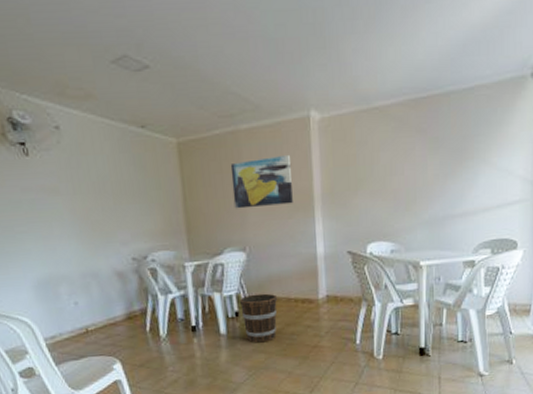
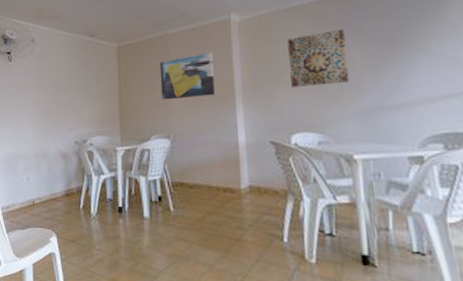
bucket: present [240,293,278,343] -> none [163,180,200,230]
wall art: none [368,136,422,196] -> present [287,29,350,87]

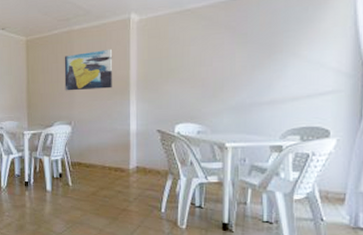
wall art: present [287,29,350,87] -> none [180,32,230,84]

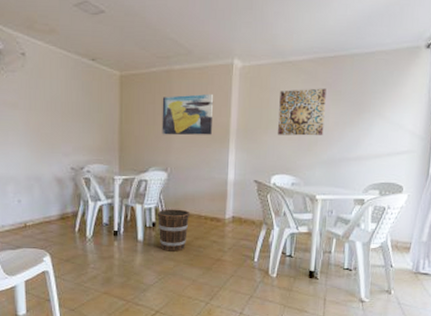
bucket: none [64,160,95,201] -> present [158,209,191,252]
wall art: none [180,32,230,84] -> present [278,88,326,136]

